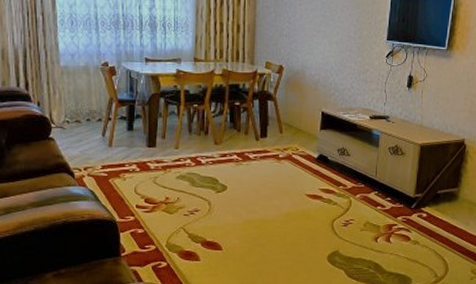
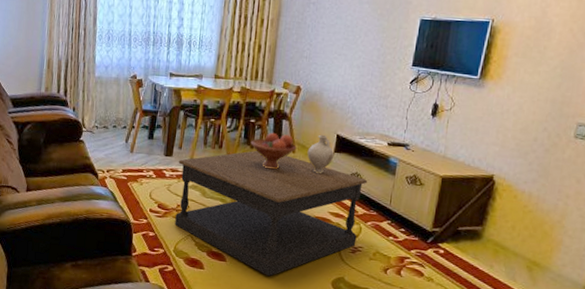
coffee table: none [163,134,354,260] -> present [175,150,368,277]
fruit bowl: none [237,114,284,152] -> present [250,132,297,170]
decorative vase: none [294,112,321,151] -> present [307,134,335,173]

